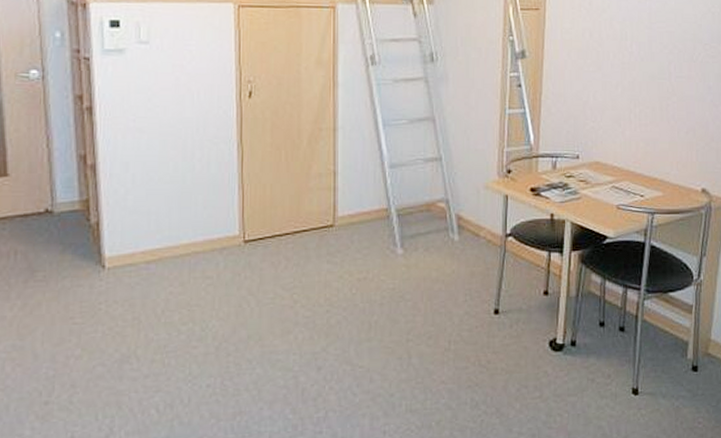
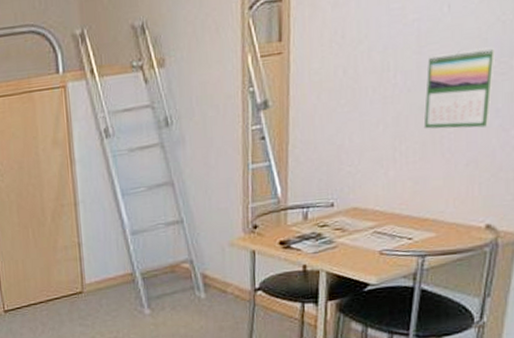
calendar: none [653,32,708,101] -> present [423,47,496,129]

